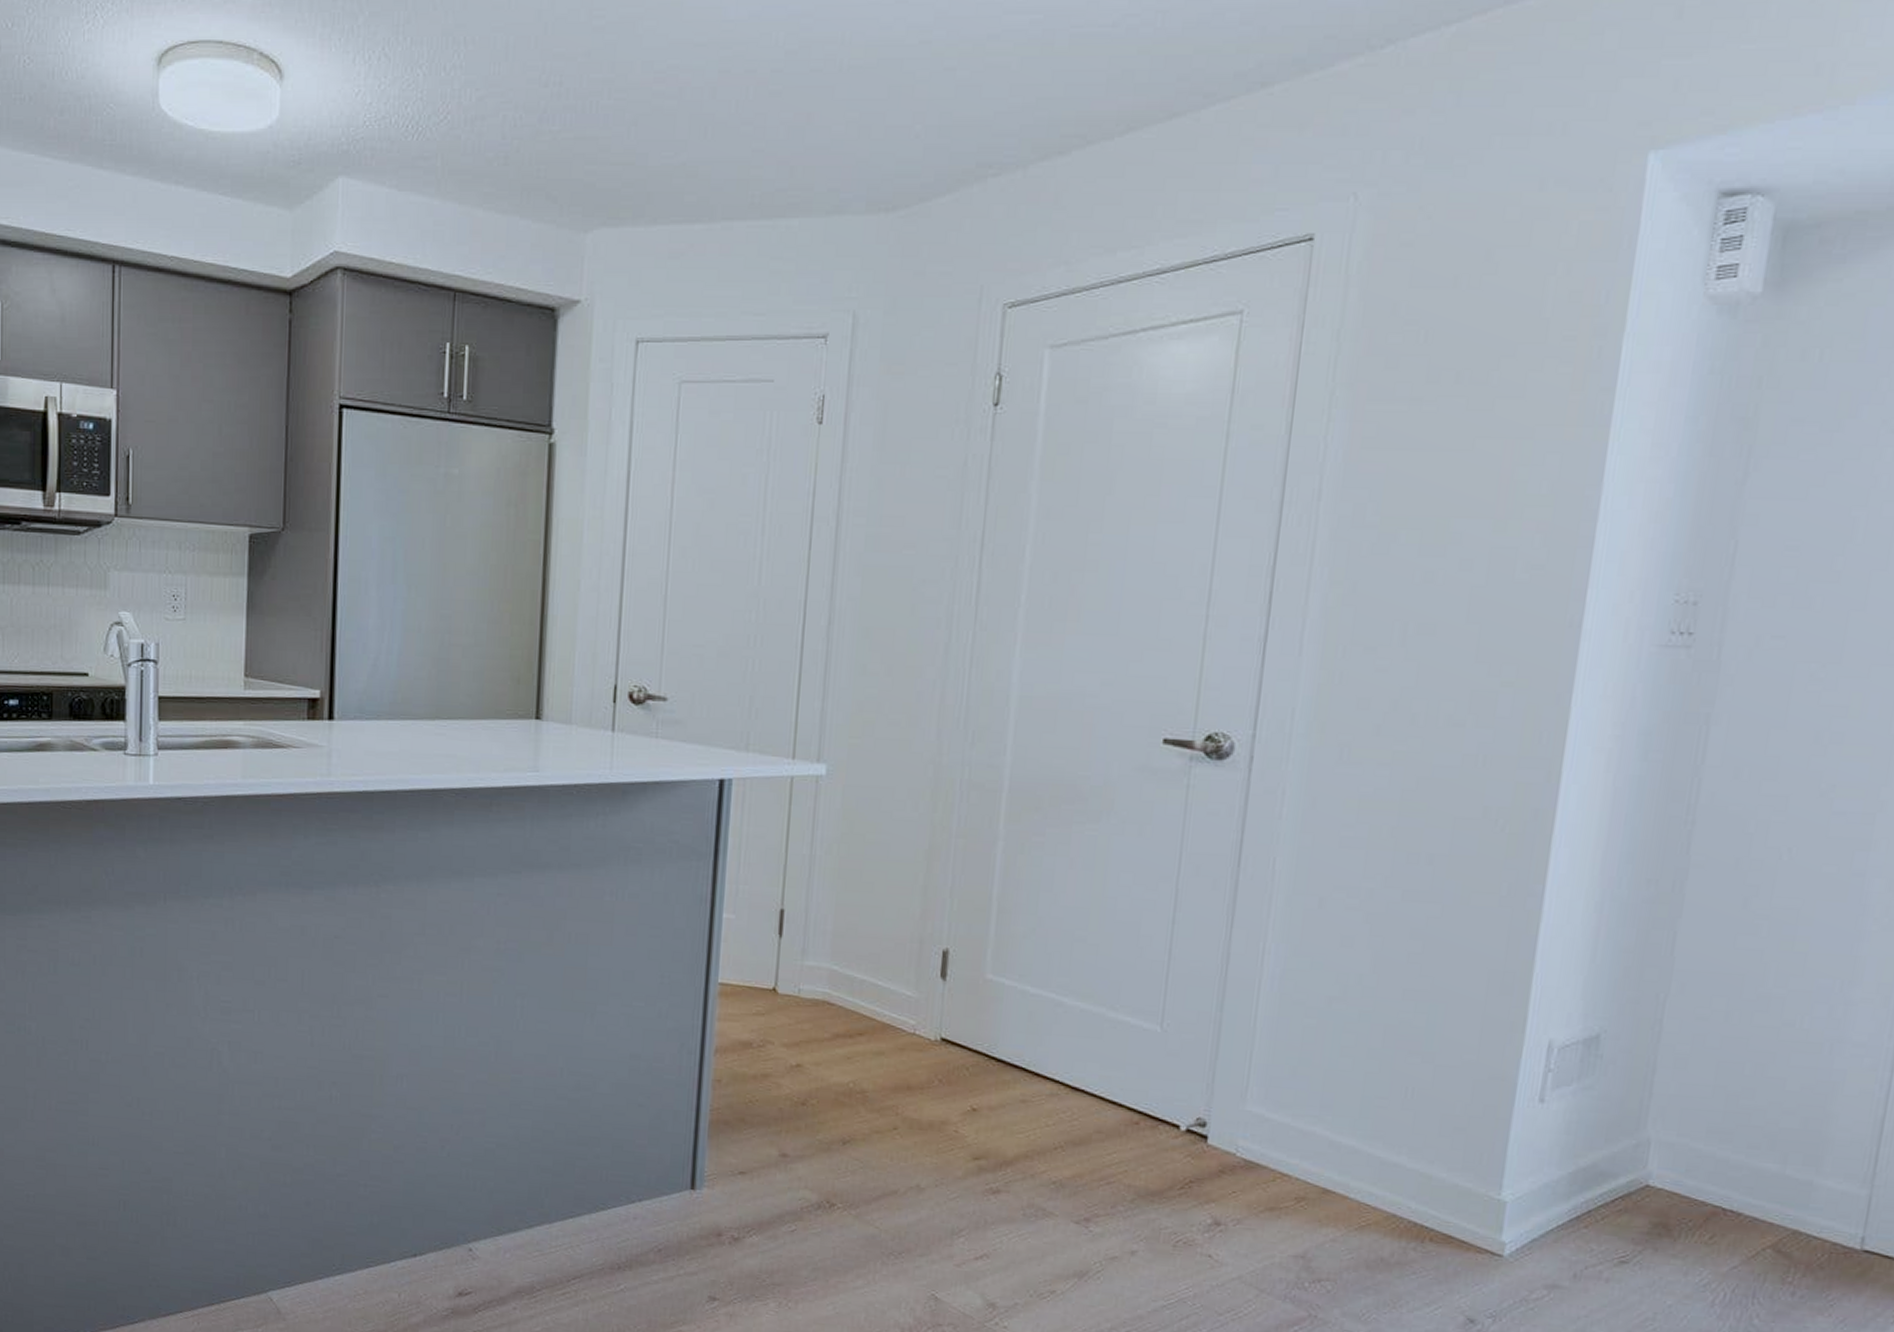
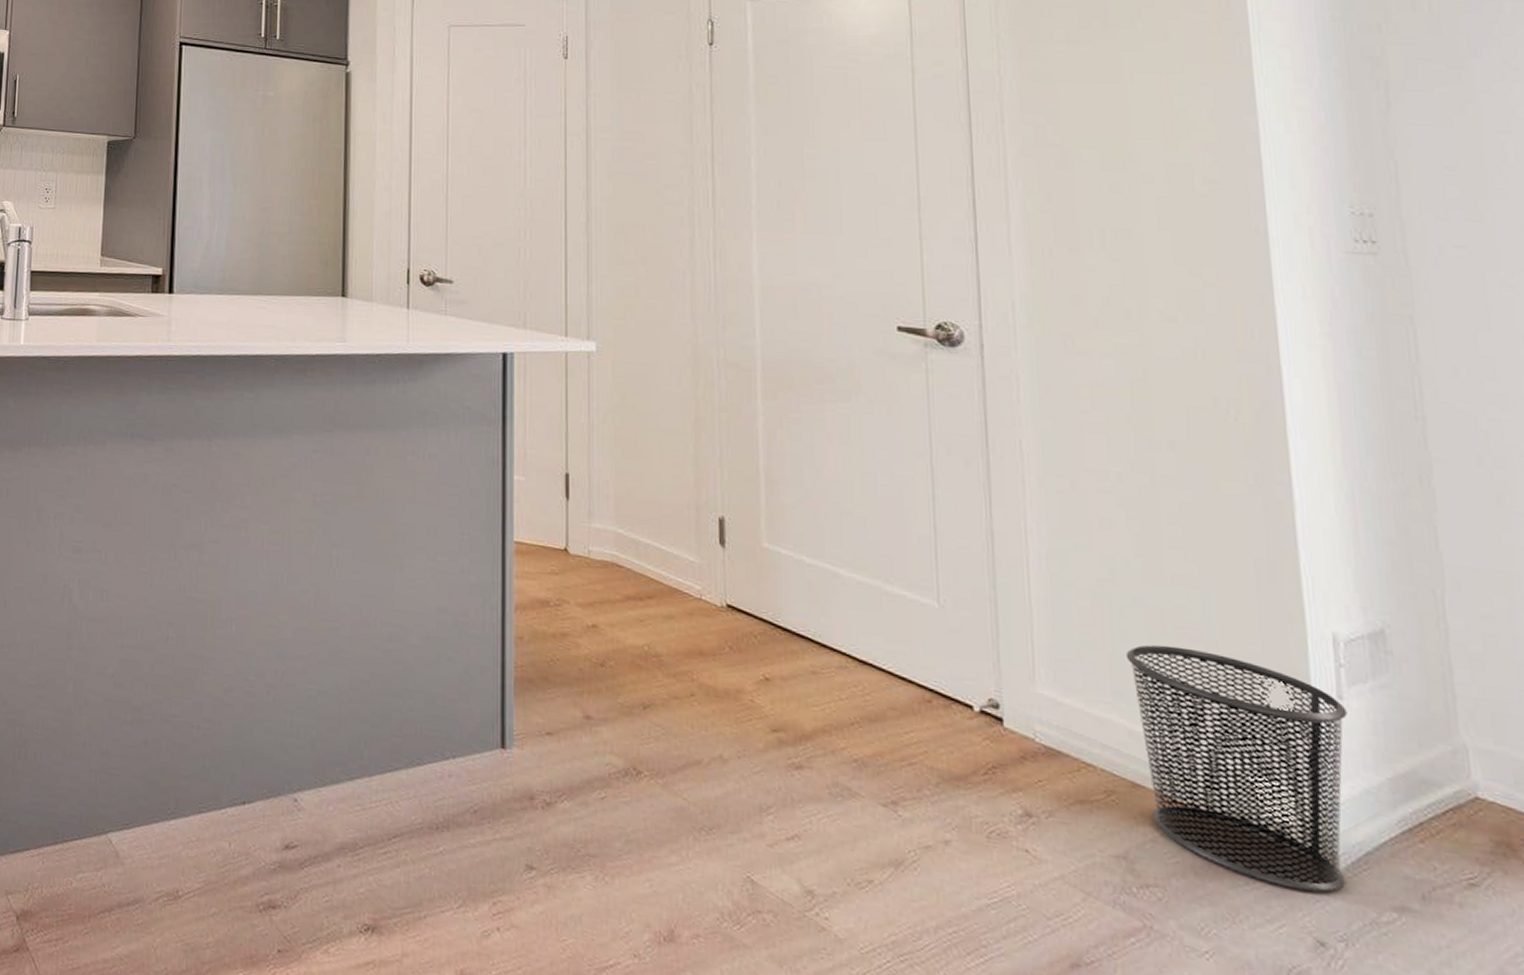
waste bin: none [1337,1058,1546,1278] -> present [1125,644,1347,893]

